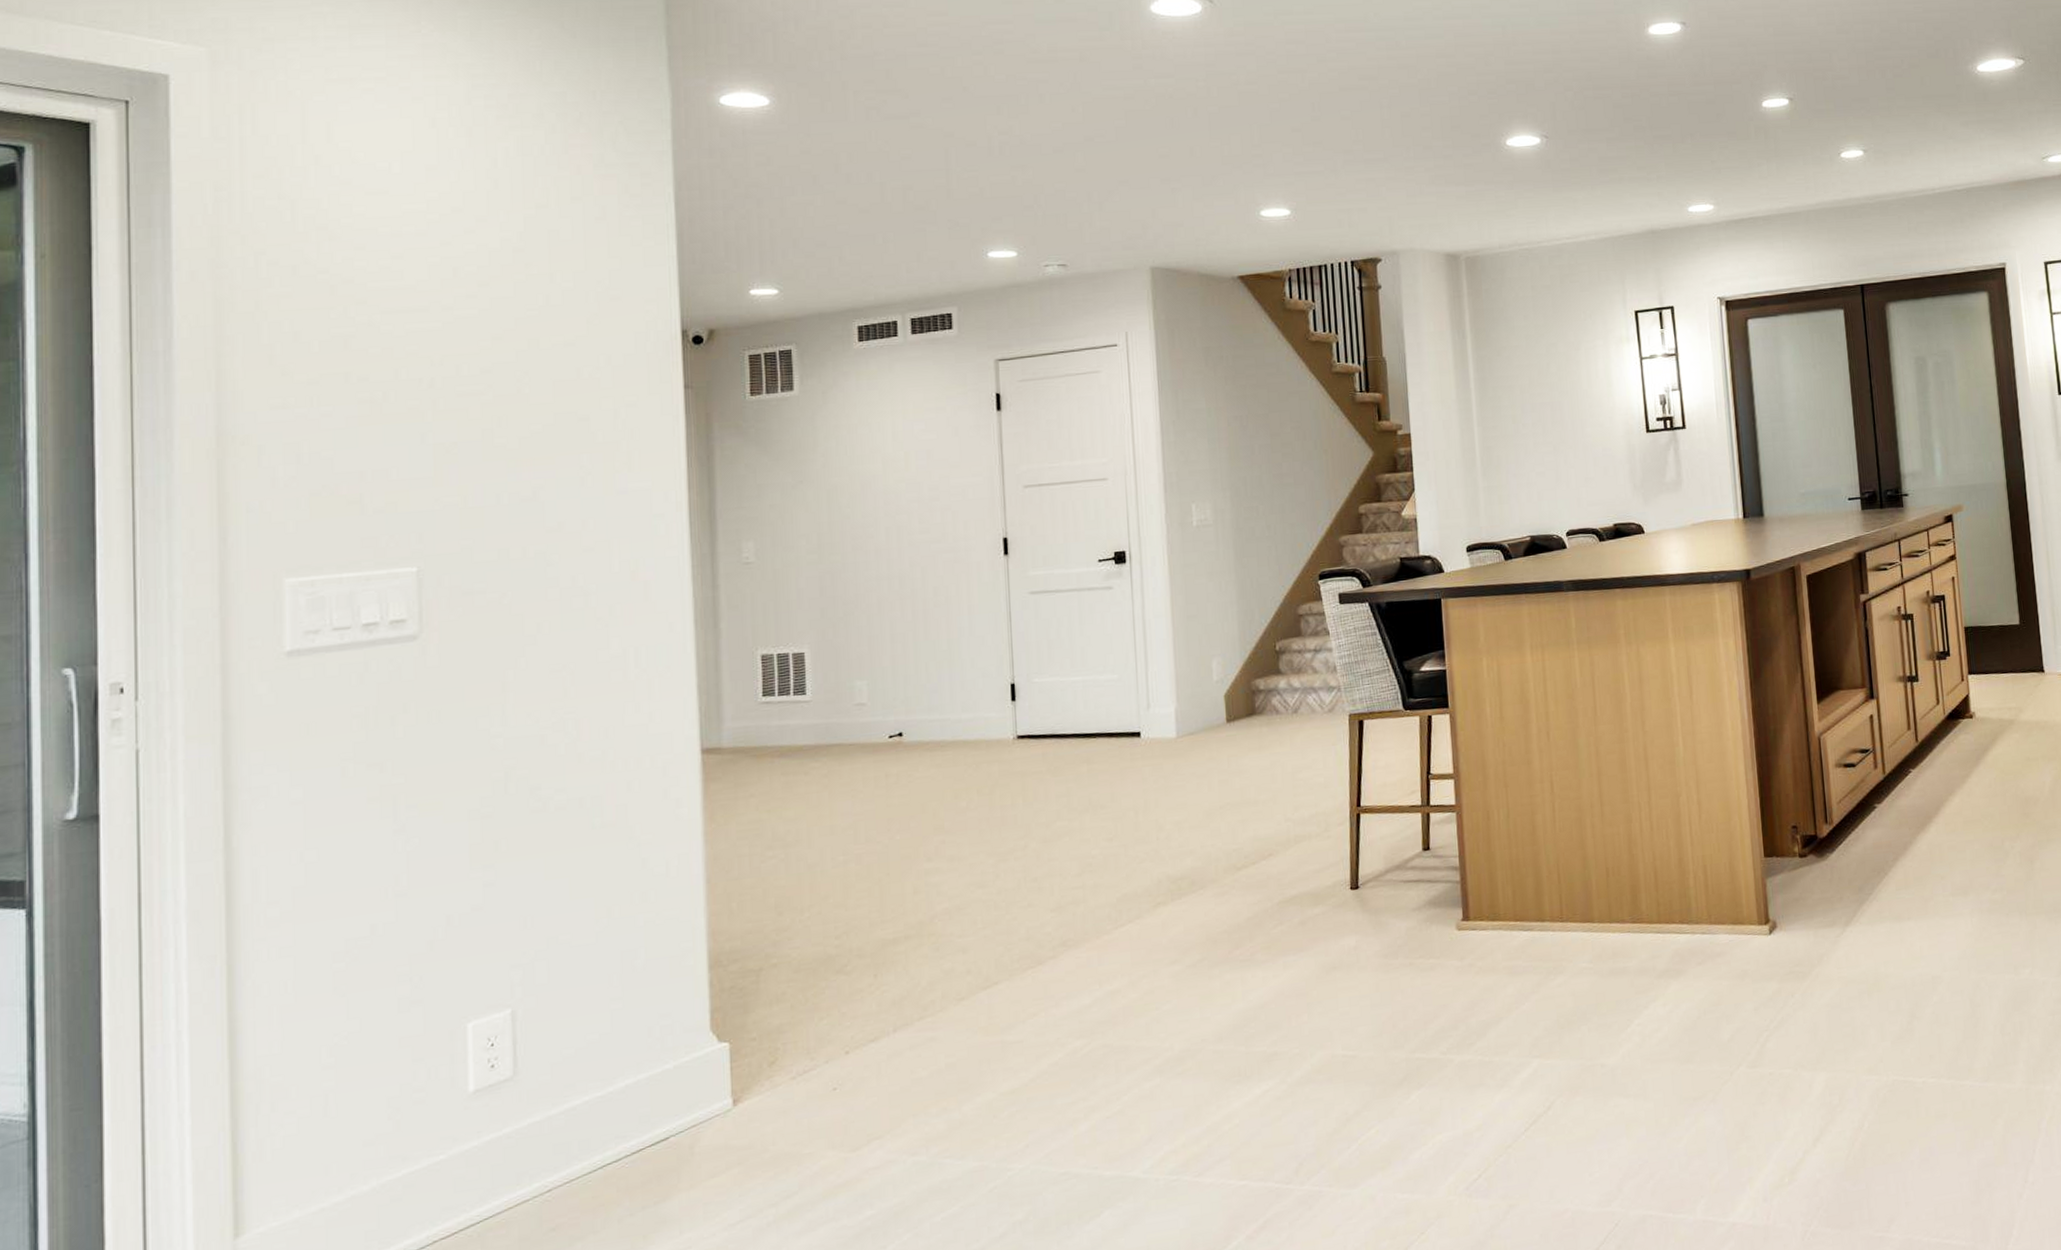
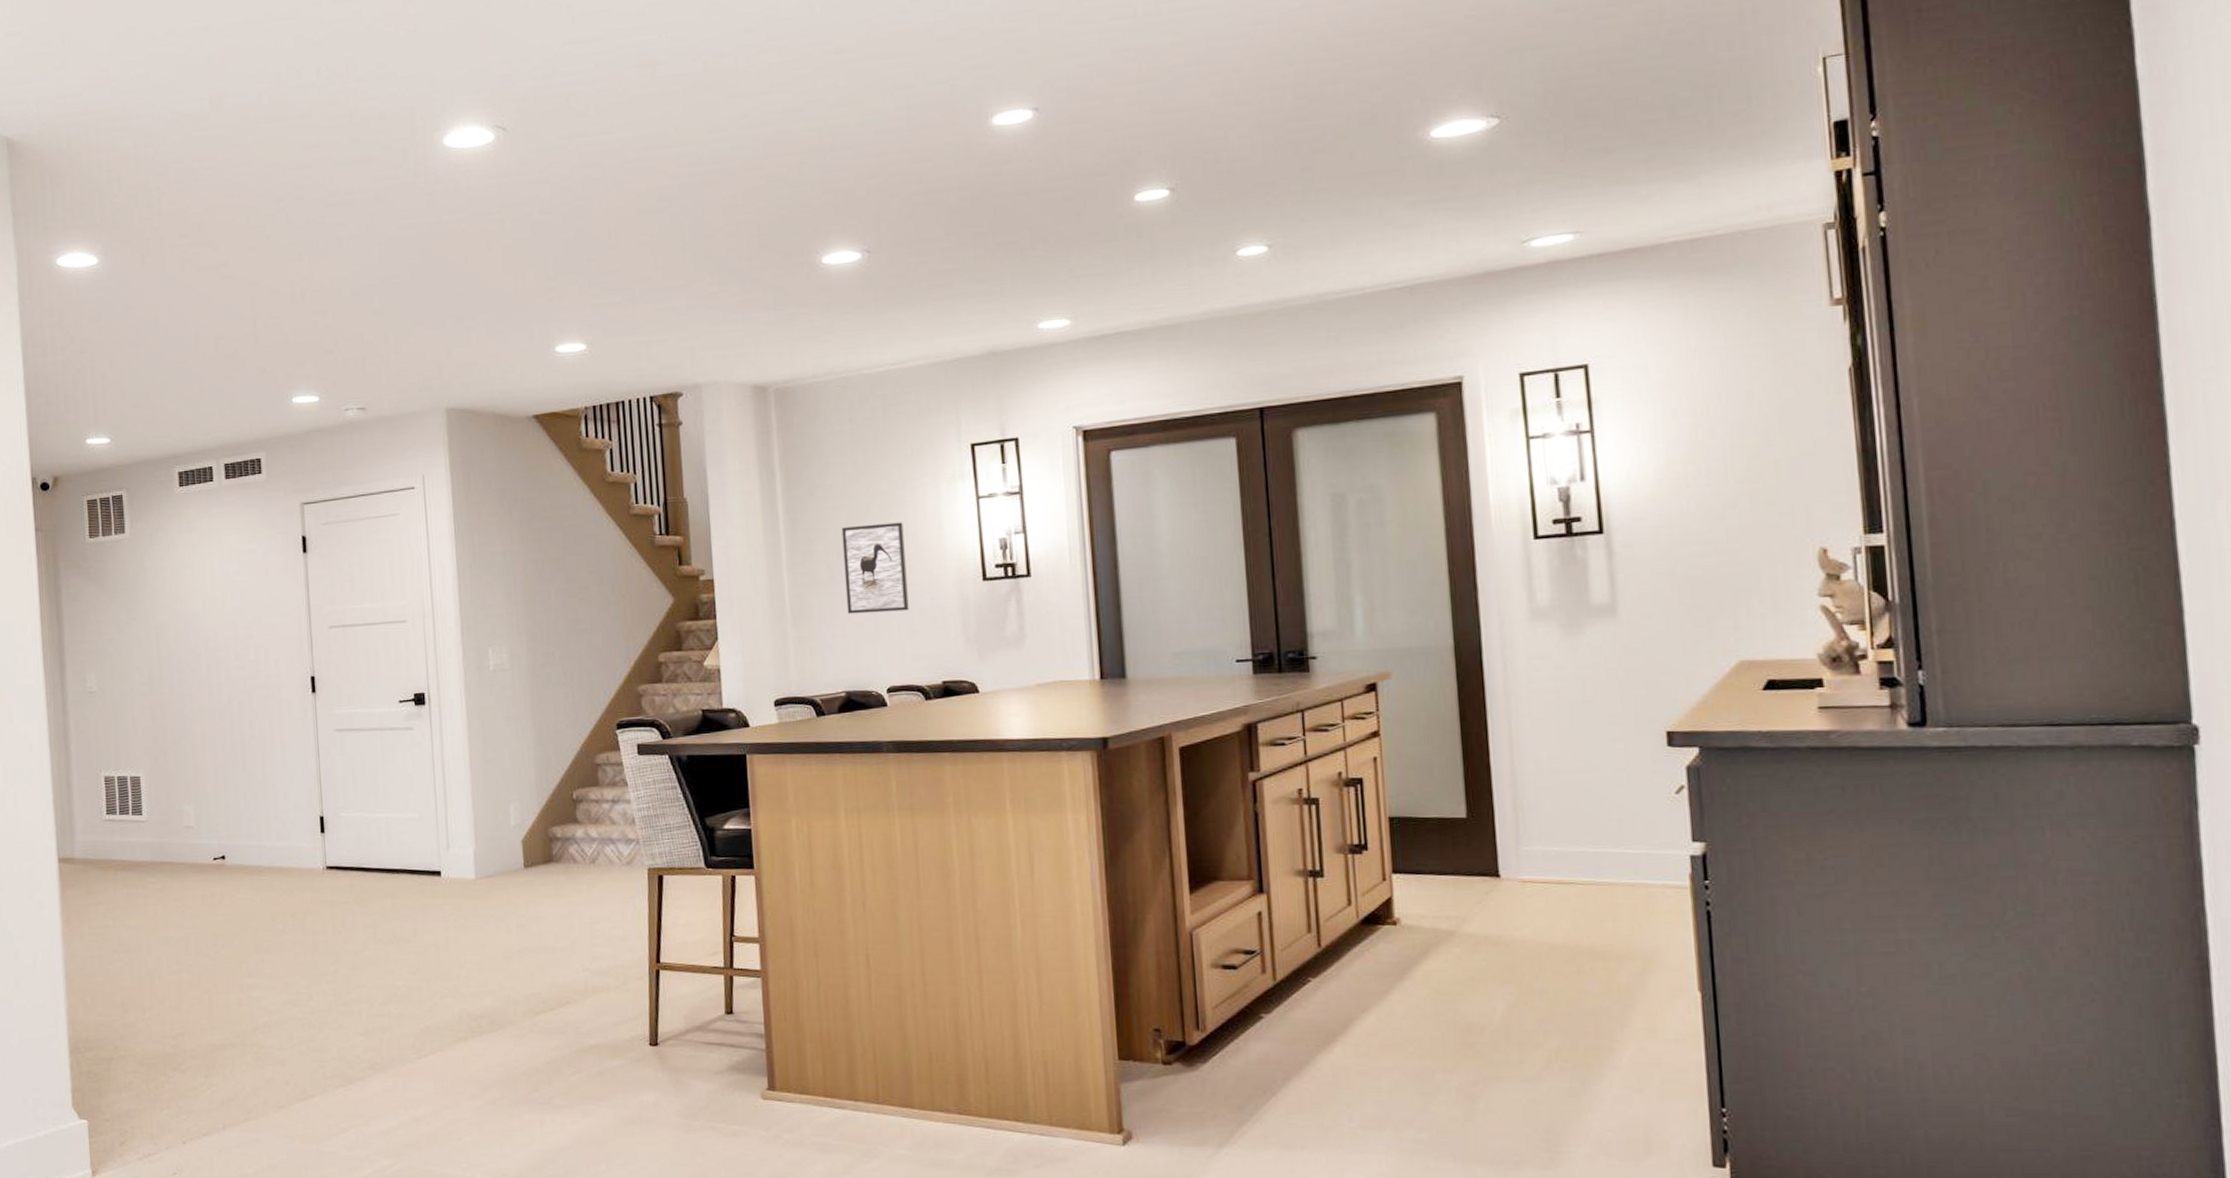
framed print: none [1525,380,1585,465] -> present [841,522,909,614]

